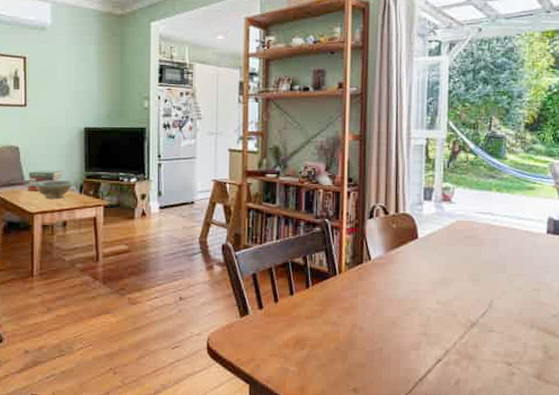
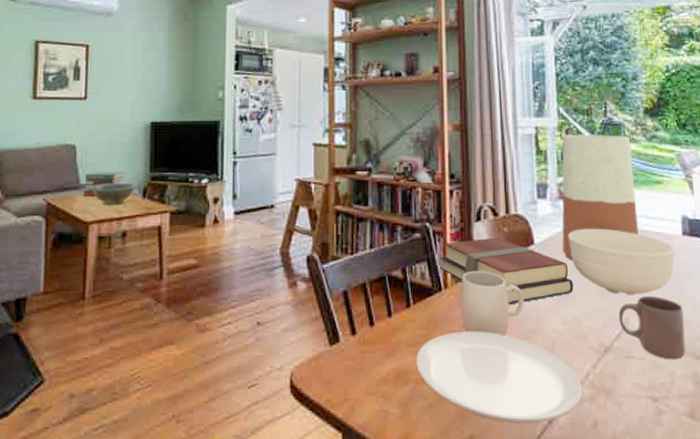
plate: none [312,308,450,381] -> present [416,331,583,424]
books: none [336,232,449,288] -> present [440,237,574,305]
mug: none [352,259,406,313] -> present [460,270,524,336]
vase: none [442,146,510,253] -> present [562,135,639,261]
bowl: none [448,226,540,282] -> present [568,228,676,295]
cup: none [485,283,540,334] -> present [618,296,686,360]

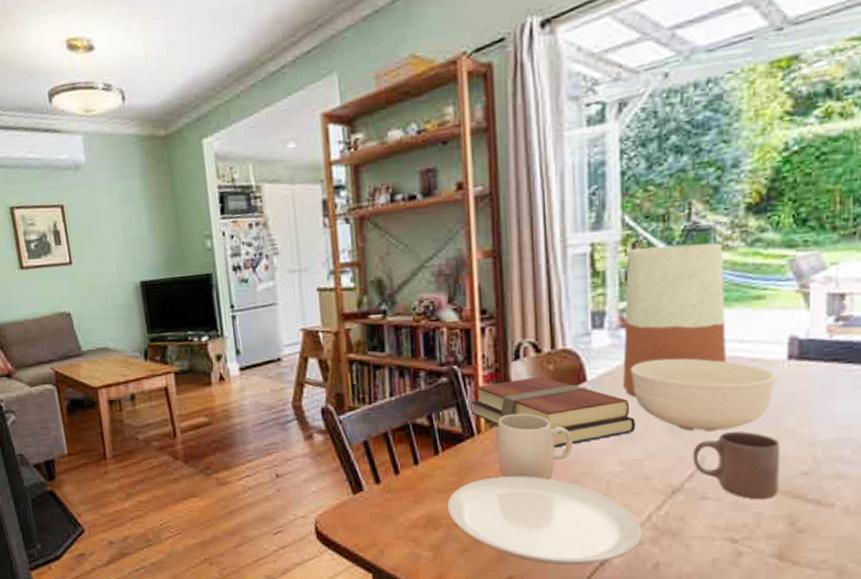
books: present [83,171,125,197] -> none [86,335,124,363]
decorative bowl: present [89,182,139,206] -> none [91,345,139,371]

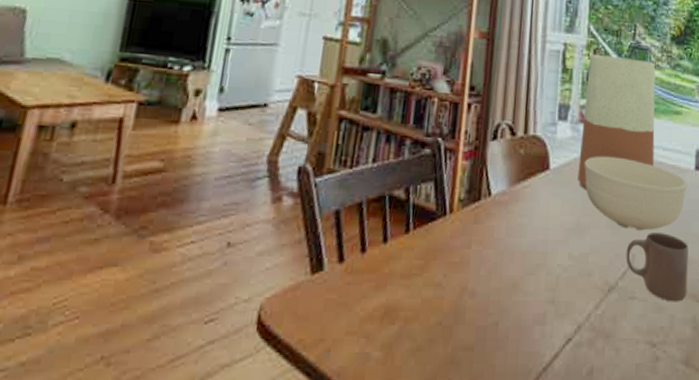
plate: present [447,476,643,566] -> none [407,263,582,371]
books: present [471,376,636,448] -> none [447,159,585,235]
mug: present [495,413,574,480] -> none [464,194,533,270]

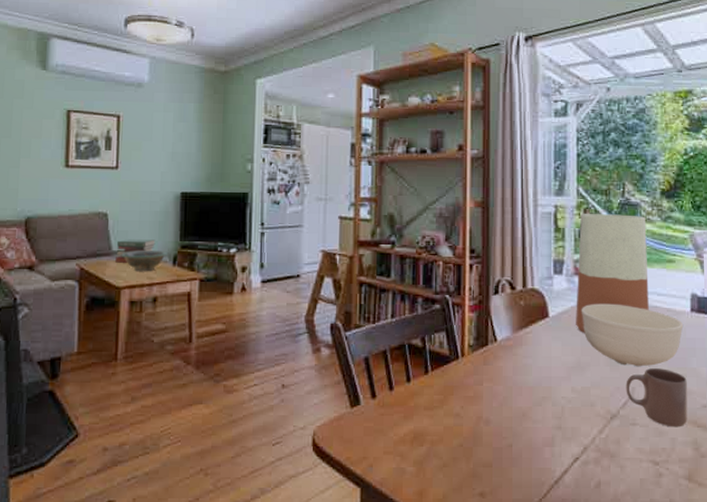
books: none [26,44,87,75] -> present [115,239,156,263]
decorative bowl: none [35,59,102,89] -> present [121,249,169,272]

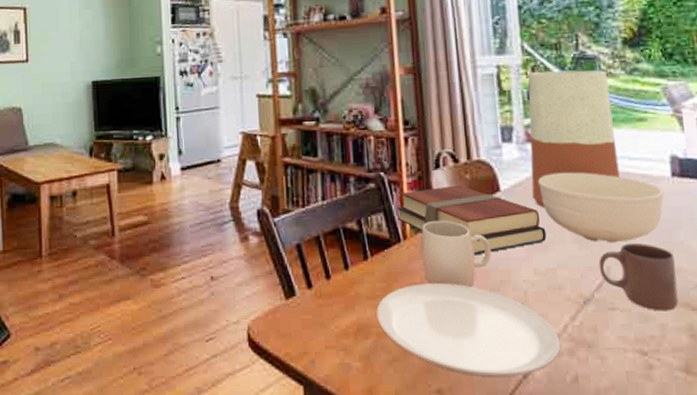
books: present [115,239,156,263] -> none [33,132,71,158]
decorative bowl: present [121,249,169,272] -> none [38,142,85,166]
plate: none [432,397,588,483] -> present [376,283,561,378]
books: none [458,310,584,374] -> present [397,185,547,256]
mug: none [476,341,537,403] -> present [420,220,492,288]

